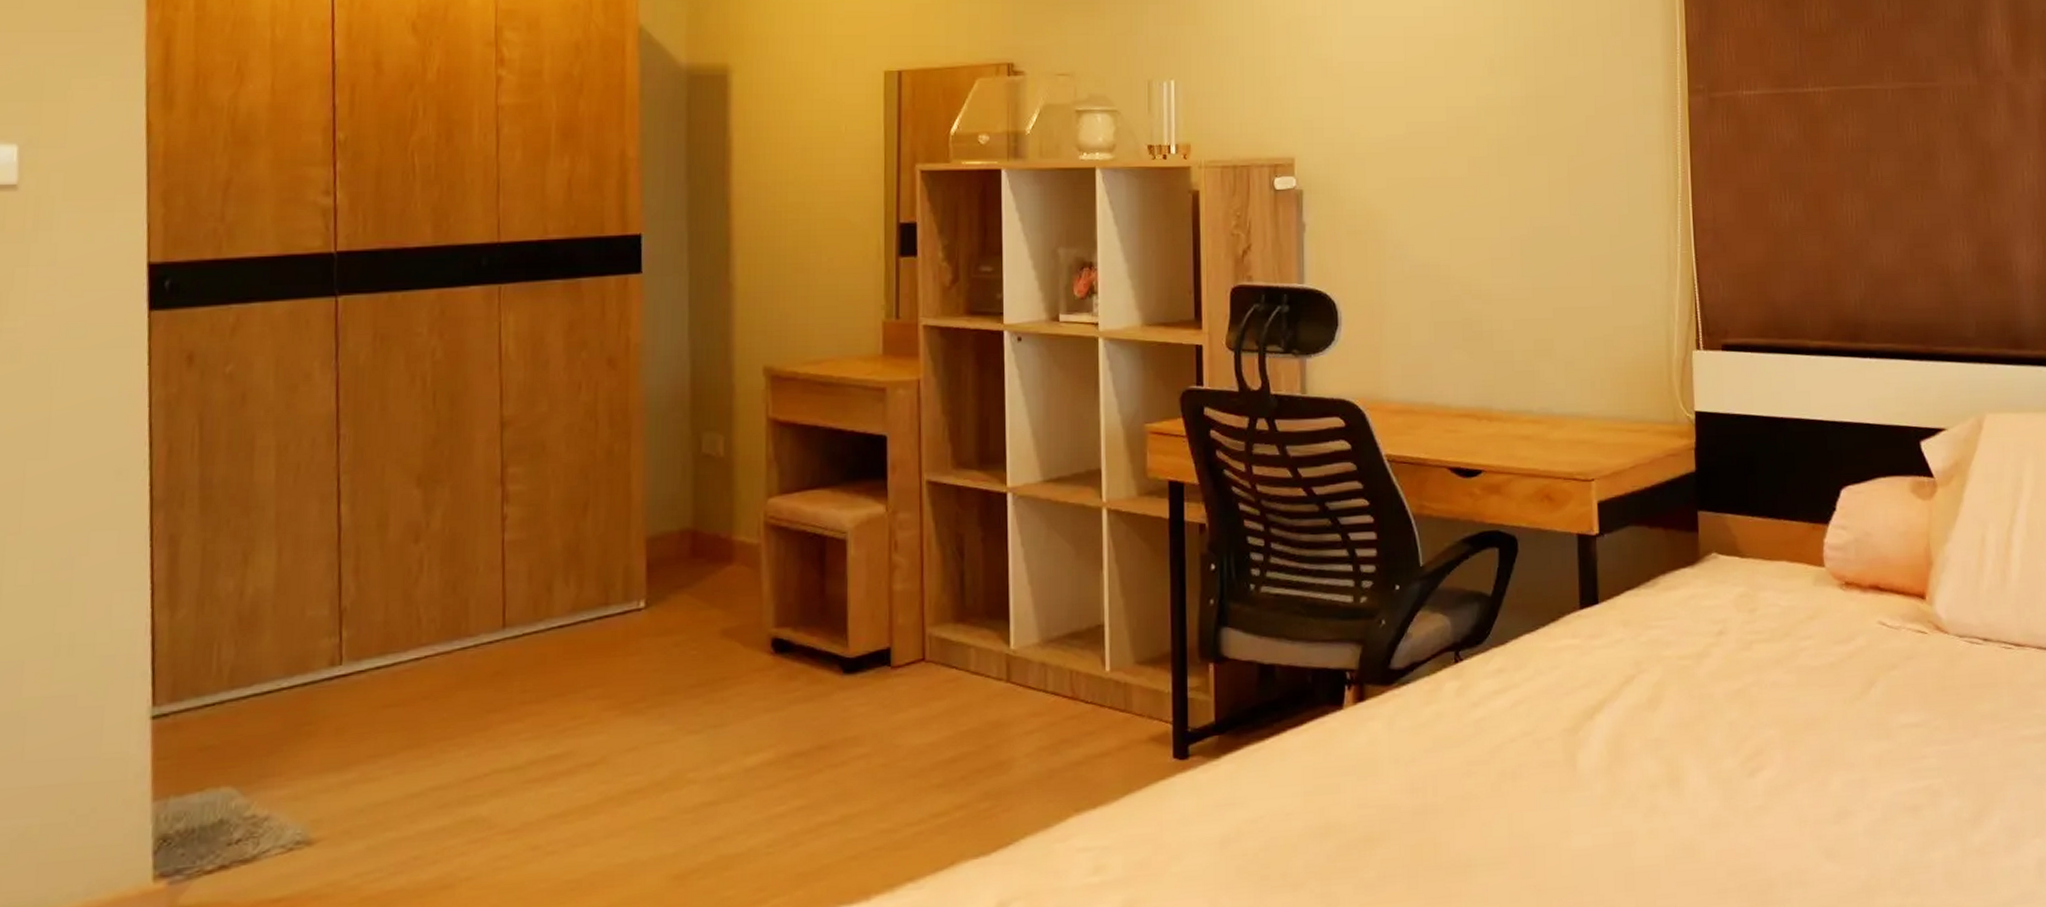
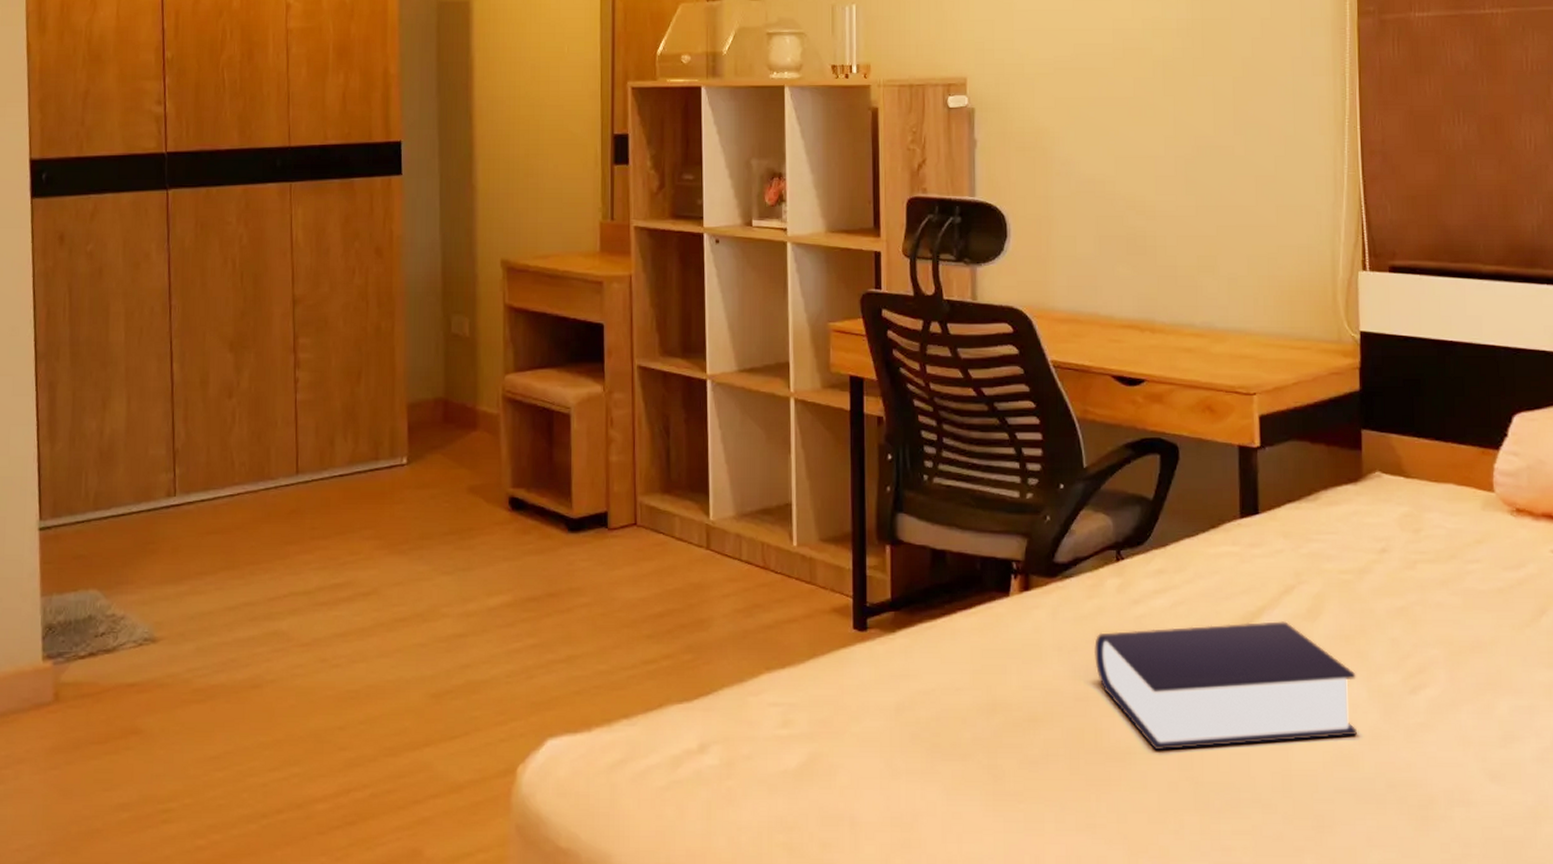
book: none [1433,713,1698,860] -> present [1094,621,1357,751]

